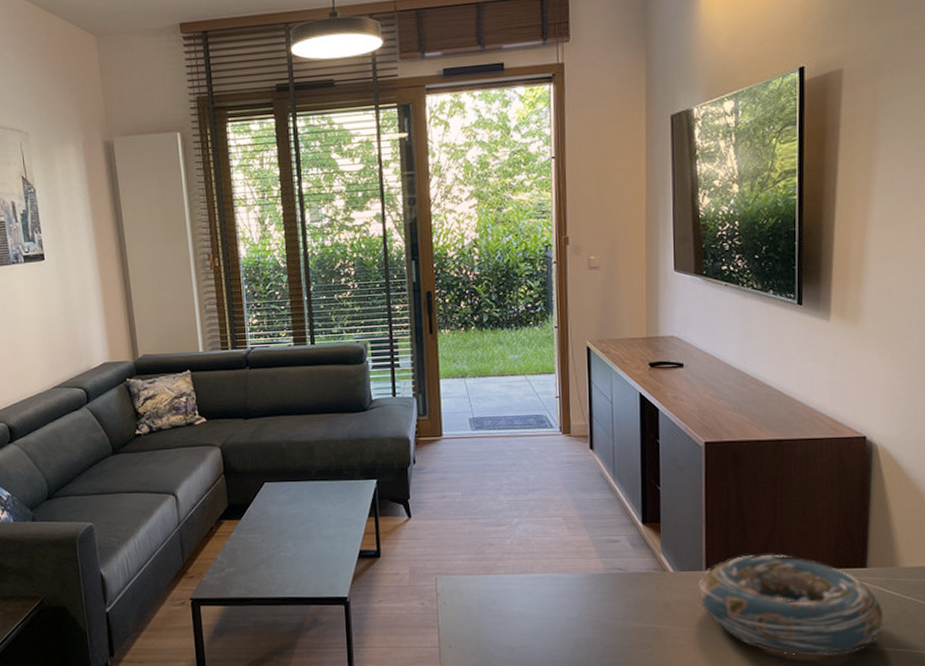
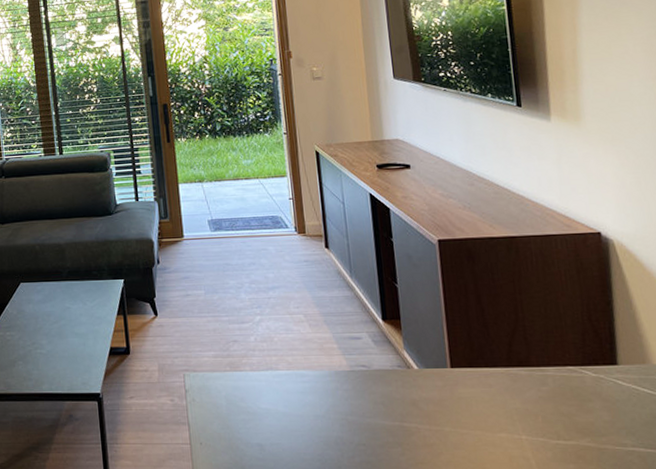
decorative bowl: present [698,555,885,656] -> none [444,352,645,457]

